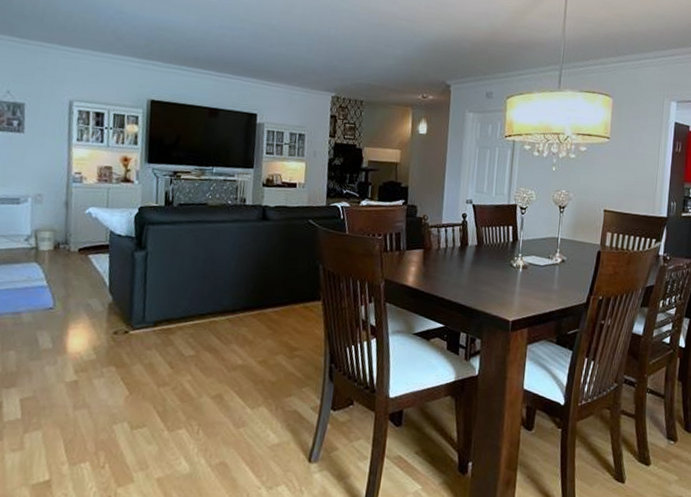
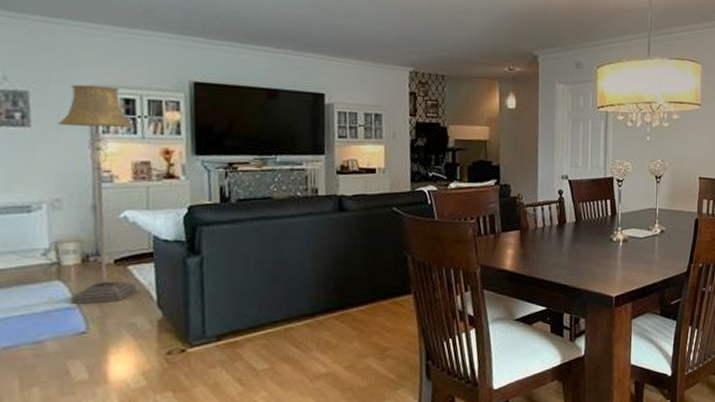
floor lamp: none [43,99,101,284] -> present [58,84,137,304]

